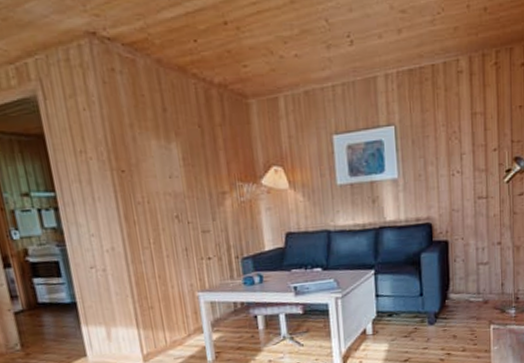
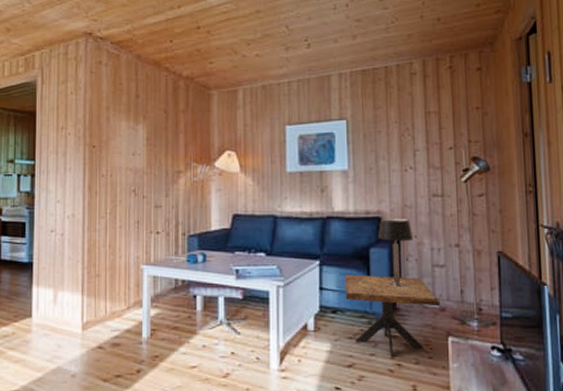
side table: none [398,276,484,349] -> present [345,274,441,358]
table lamp: none [427,222,461,287] -> present [377,218,414,287]

